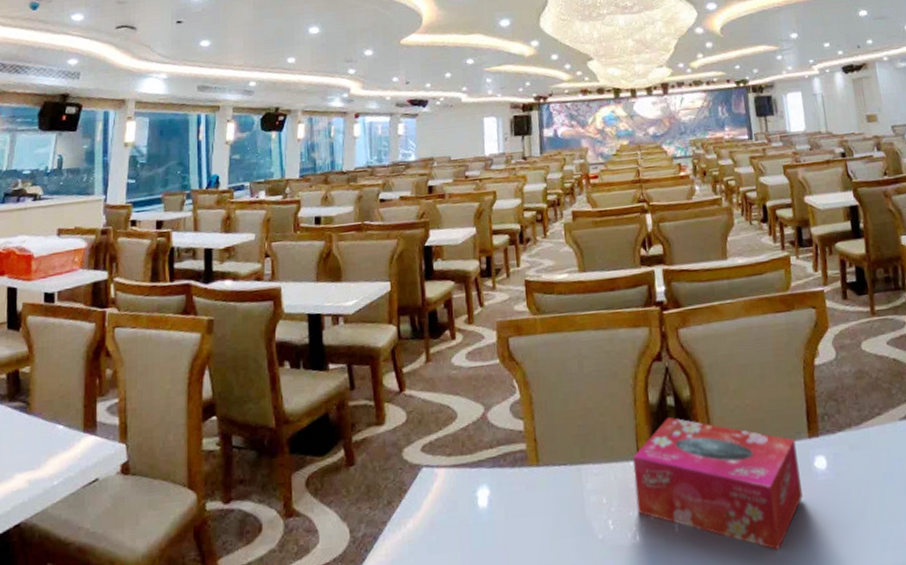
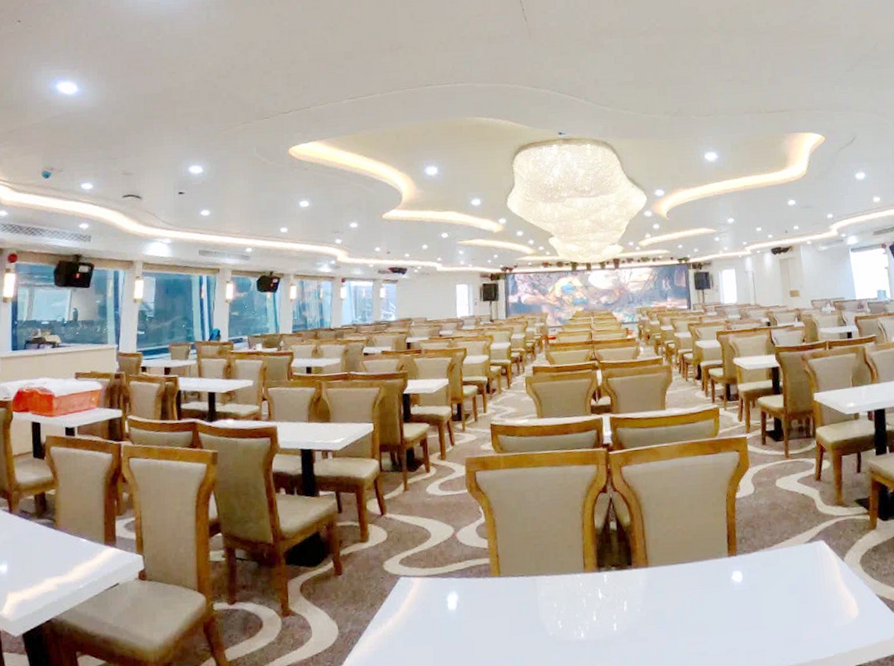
tissue box: present [632,416,803,550] -> none [579,538,721,645]

